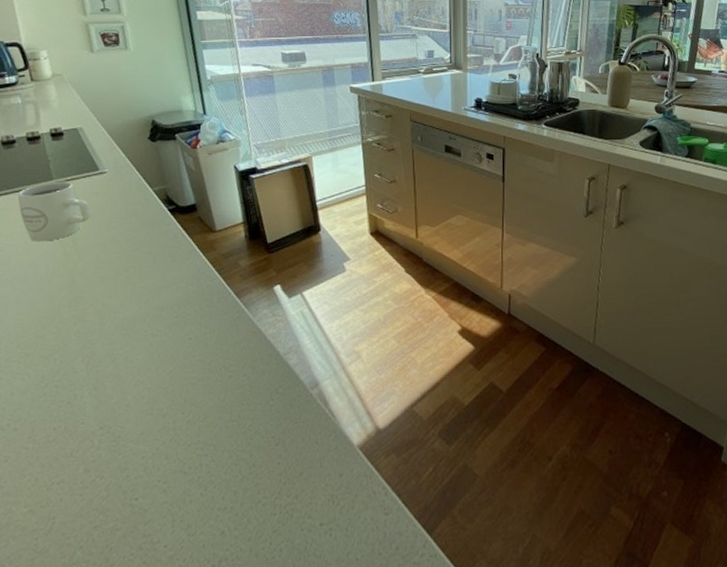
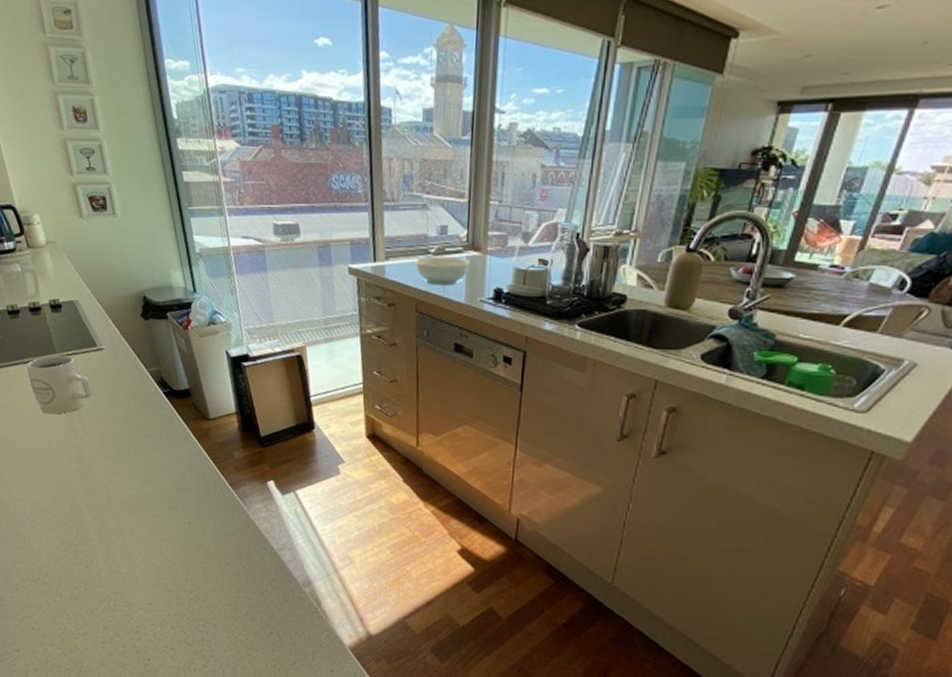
bowl: none [407,75,454,98] -> present [414,256,470,286]

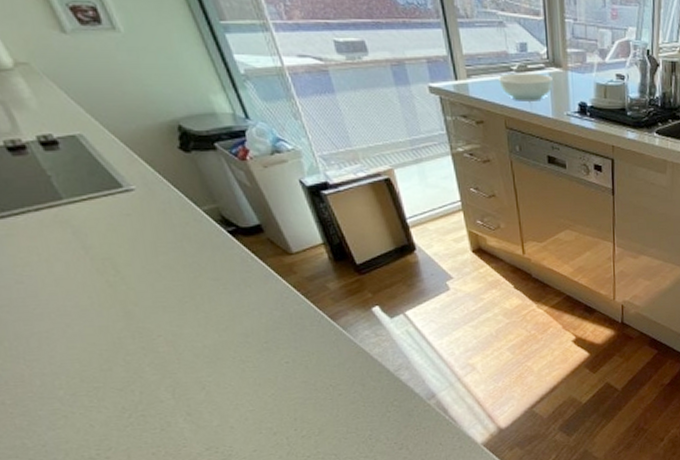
mug: present [26,355,93,415] -> none [19,200,130,271]

